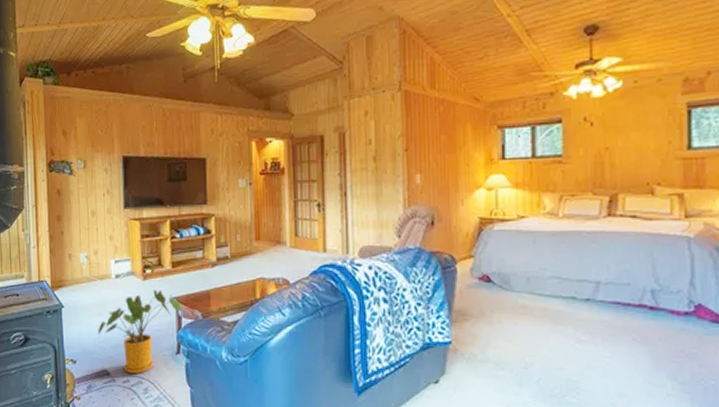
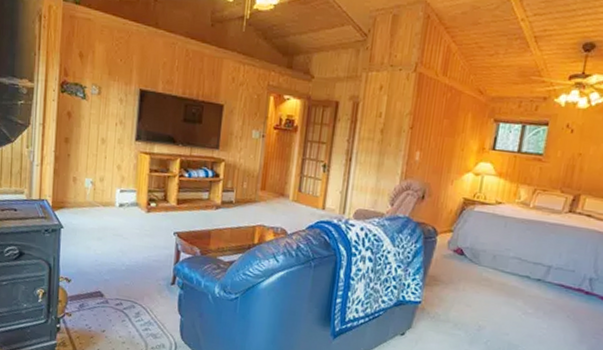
house plant: present [98,290,182,375] -> none [95,223,182,299]

